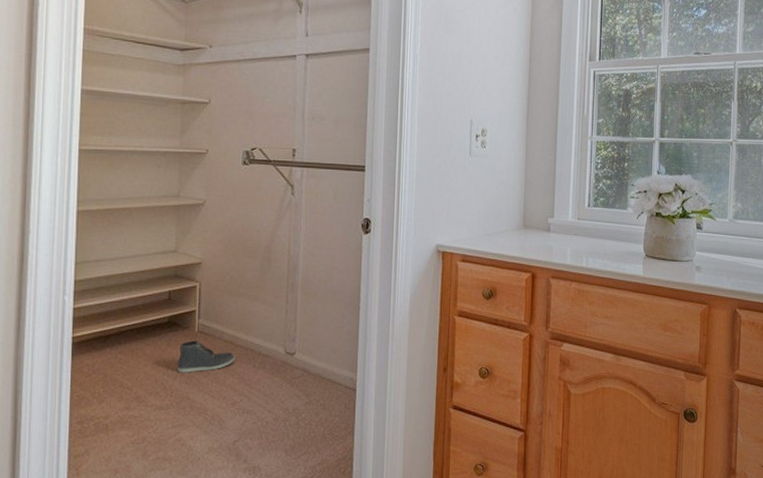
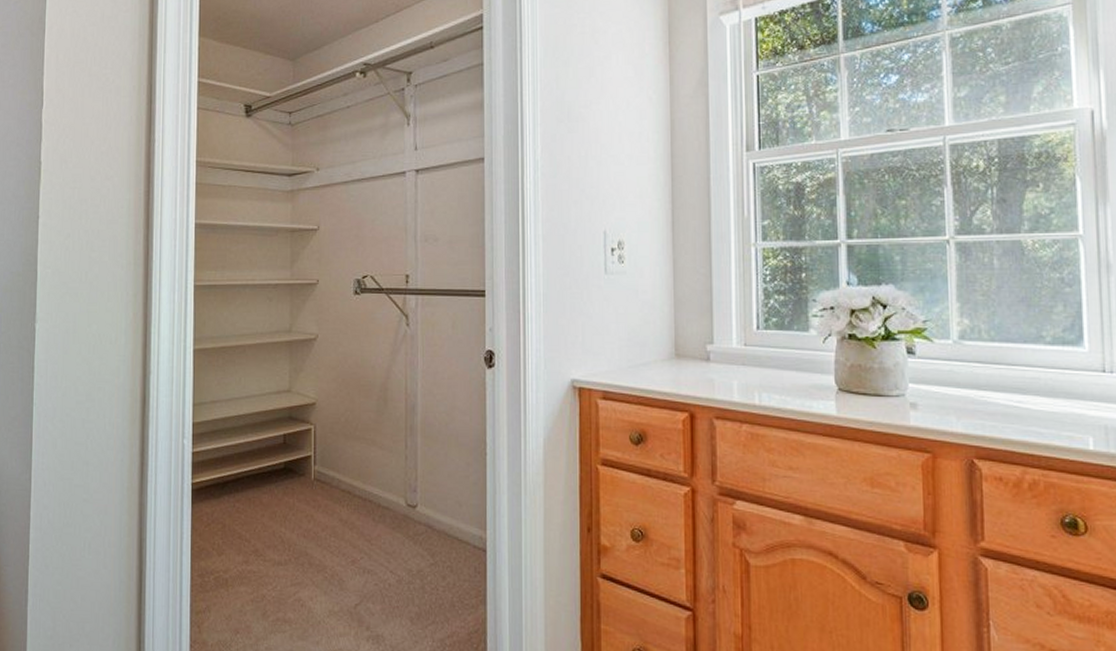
sneaker: present [177,340,235,373] -> none [295,489,353,525]

